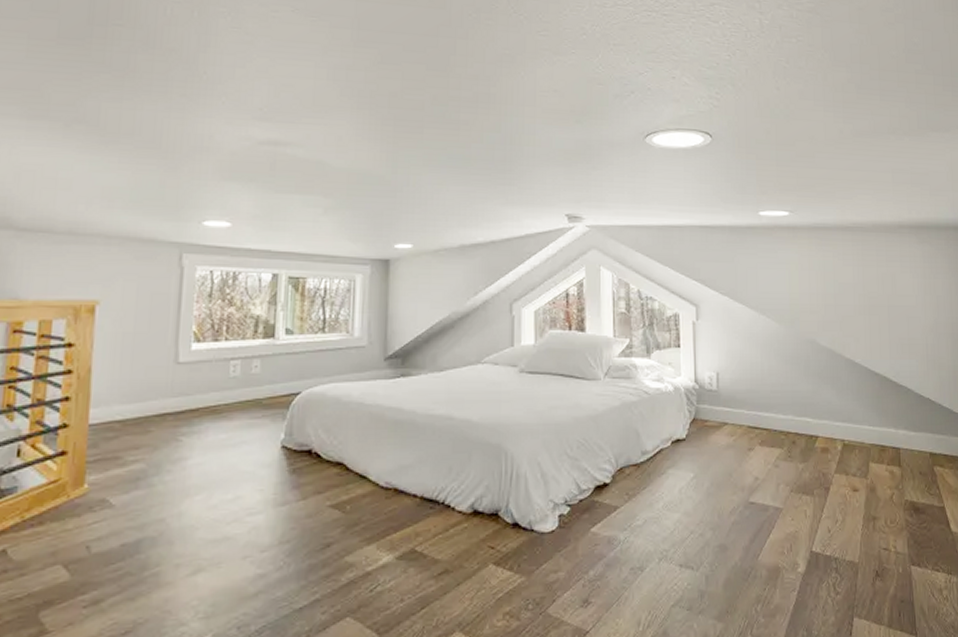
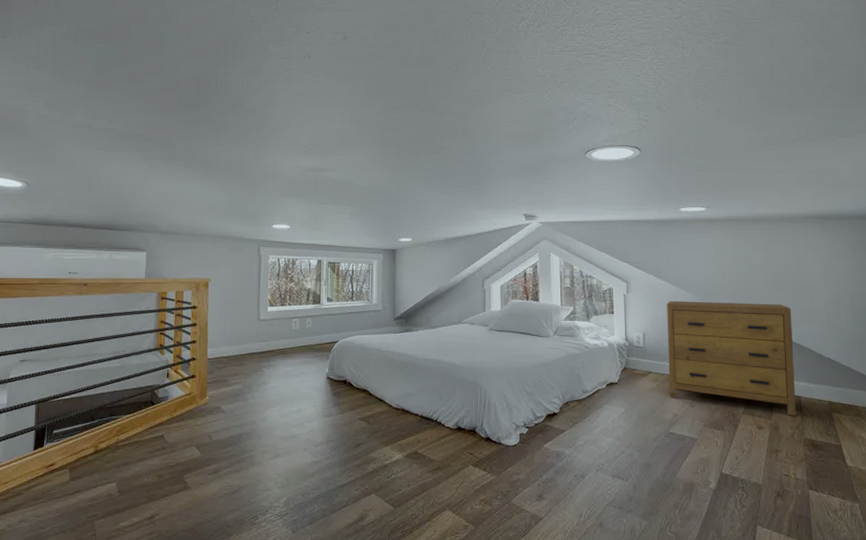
dresser: none [745,329,895,473] -> present [667,301,796,416]

